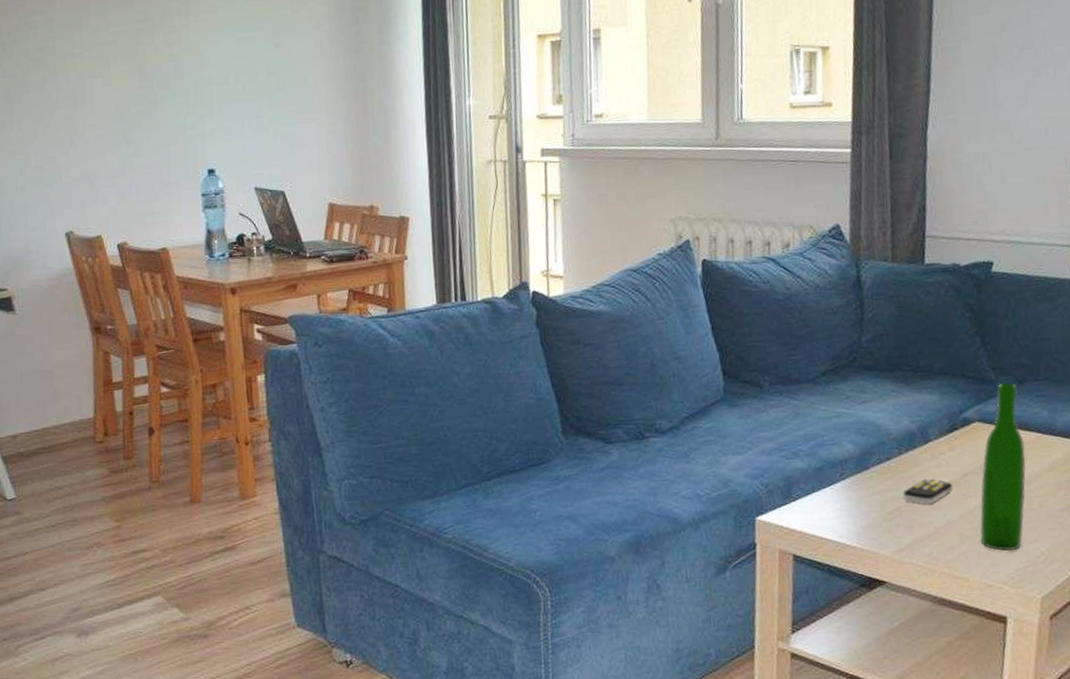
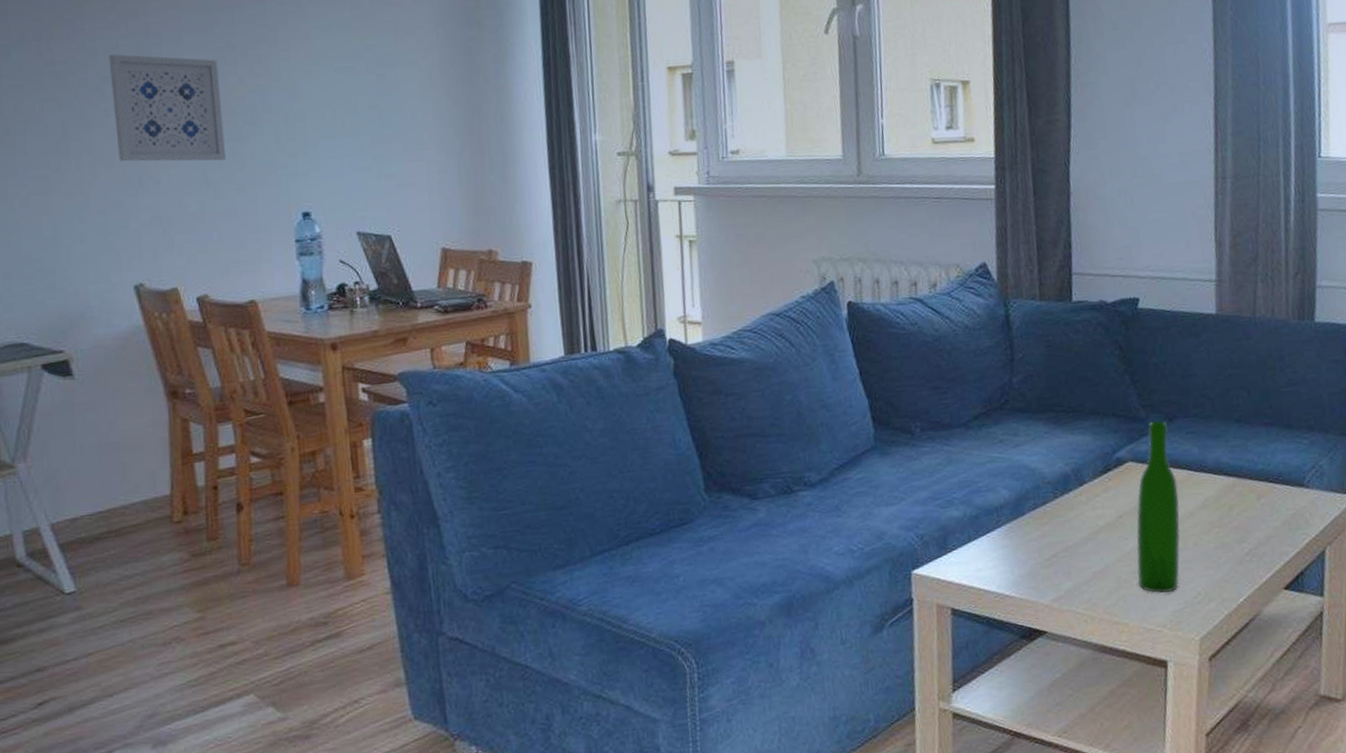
wall art: none [46,26,144,123] -> present [108,54,227,162]
remote control: present [902,478,953,505] -> none [1059,521,1109,549]

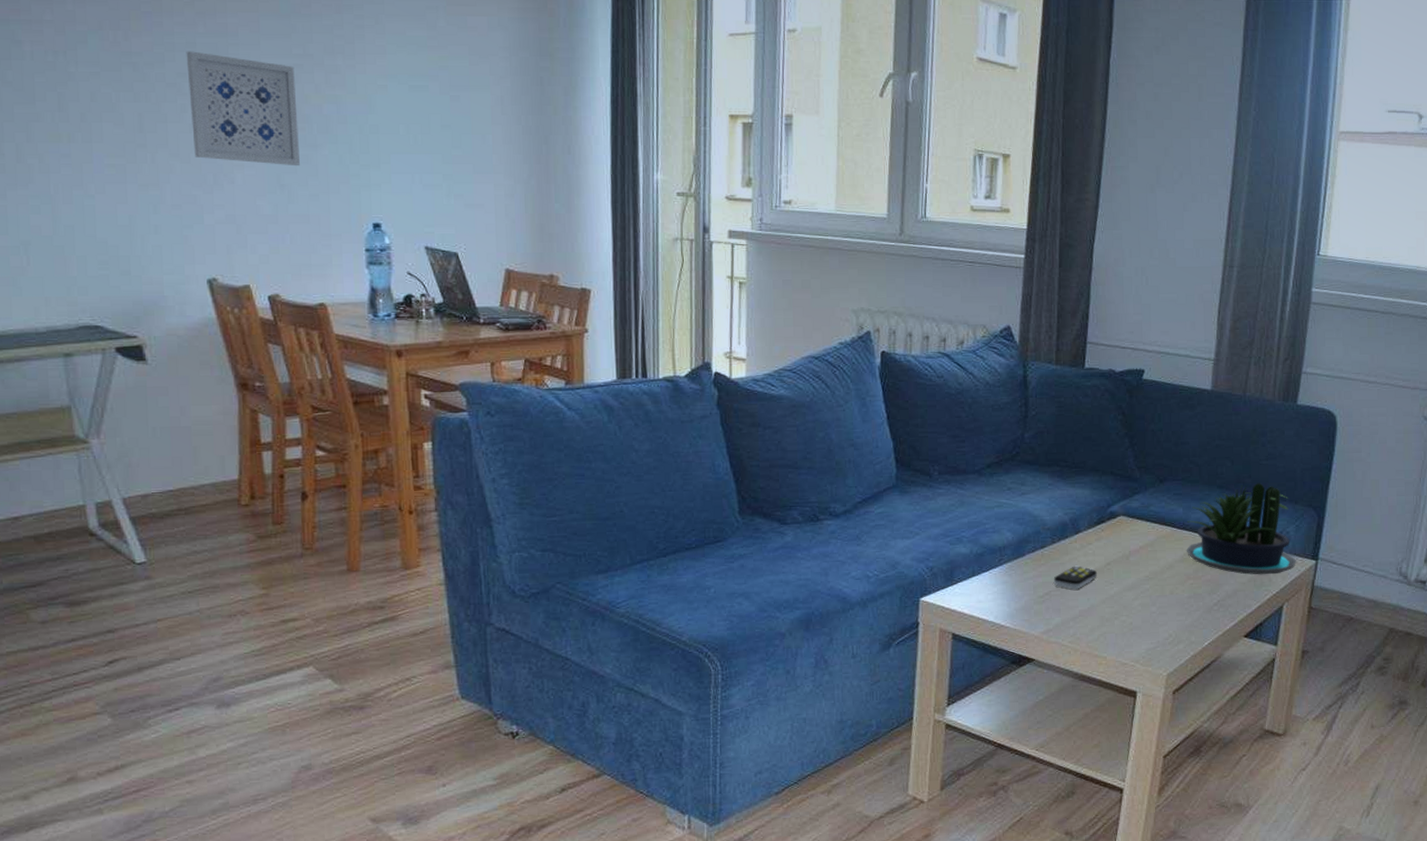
remote control: none [1059,521,1109,549] -> present [1053,565,1098,590]
wine bottle: present [1136,420,1181,593] -> none [1118,481,1162,633]
potted plant: none [1204,413,1335,518] -> present [1186,483,1296,575]

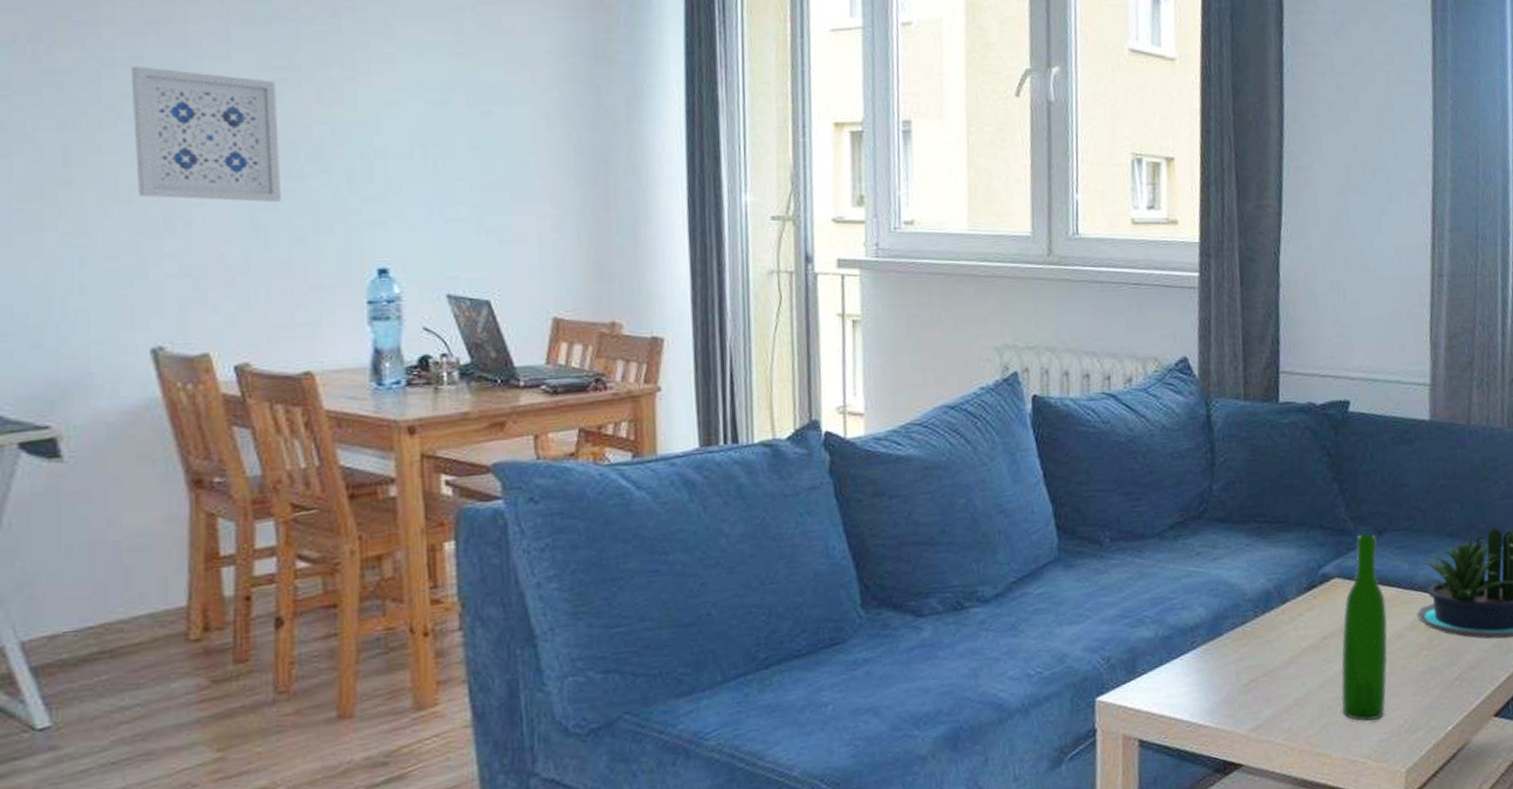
remote control: present [1053,565,1098,590] -> none [1259,642,1313,673]
wine bottle: none [1118,481,1162,633] -> present [1340,533,1388,721]

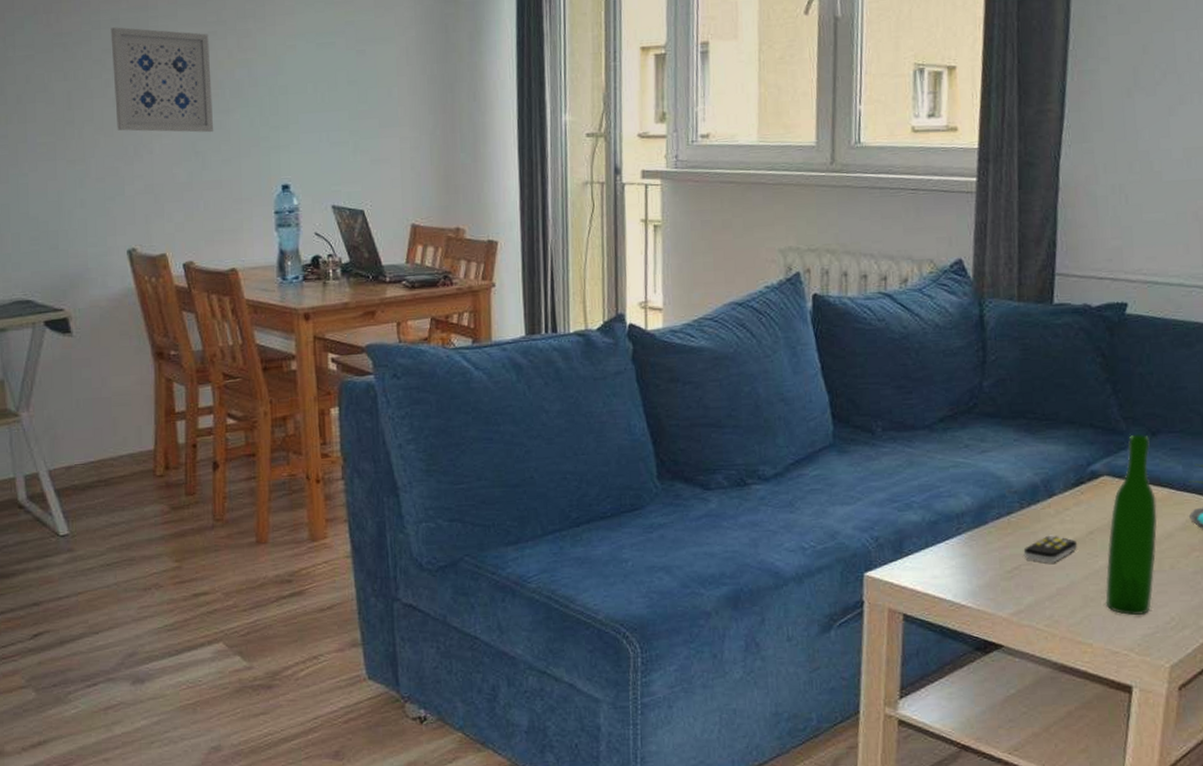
remote control: none [1259,642,1313,673] -> present [1023,535,1078,563]

